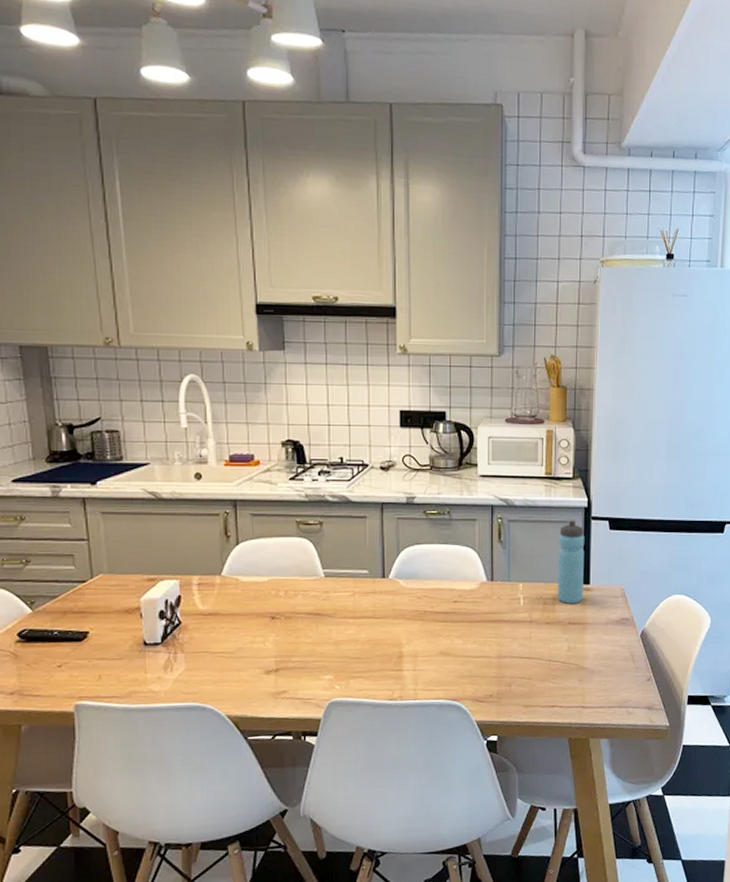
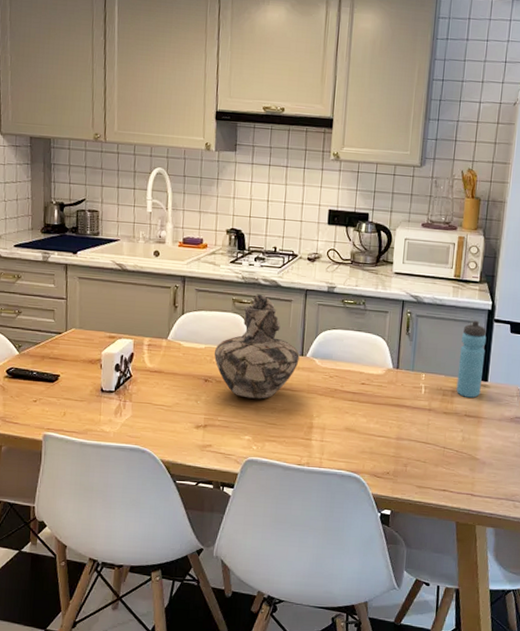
vase: none [279,512,381,633] -> present [214,294,300,399]

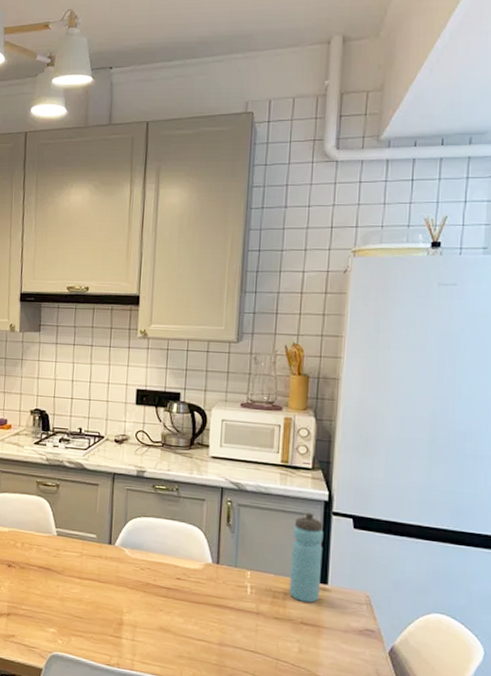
vase: present [214,294,300,399] -> none [17,476,107,589]

